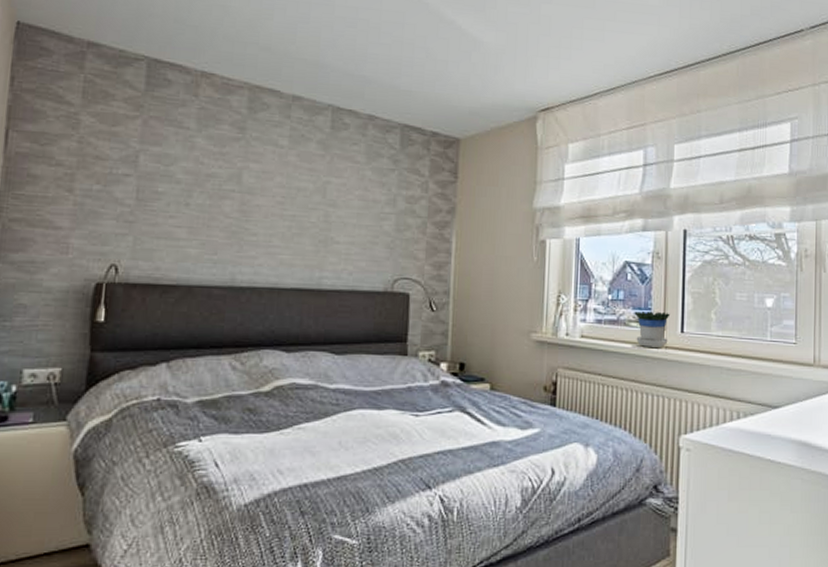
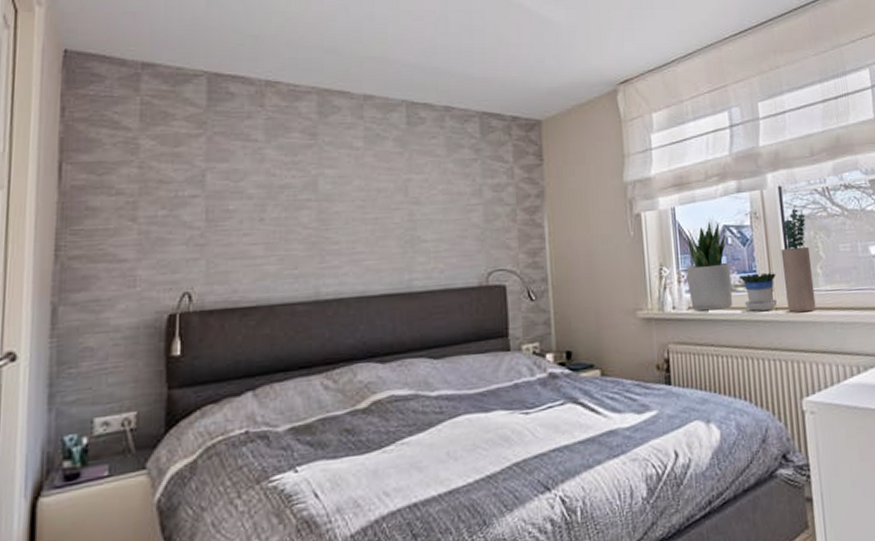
planter: none [583,256,627,342] -> present [686,221,733,311]
vase: none [677,249,707,355] -> present [781,205,816,313]

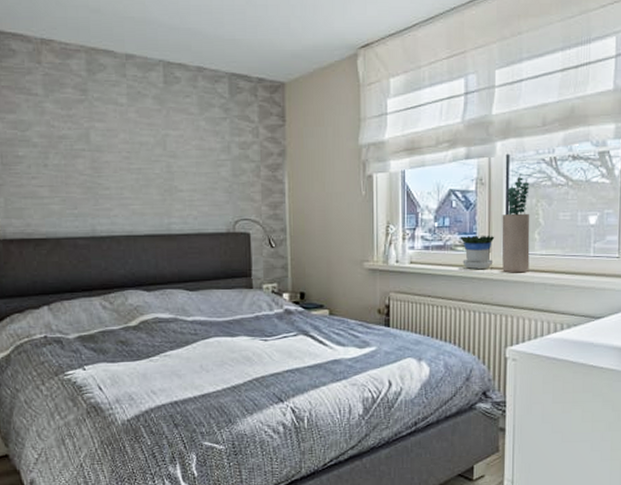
planter: present [686,221,733,311] -> none [412,185,452,266]

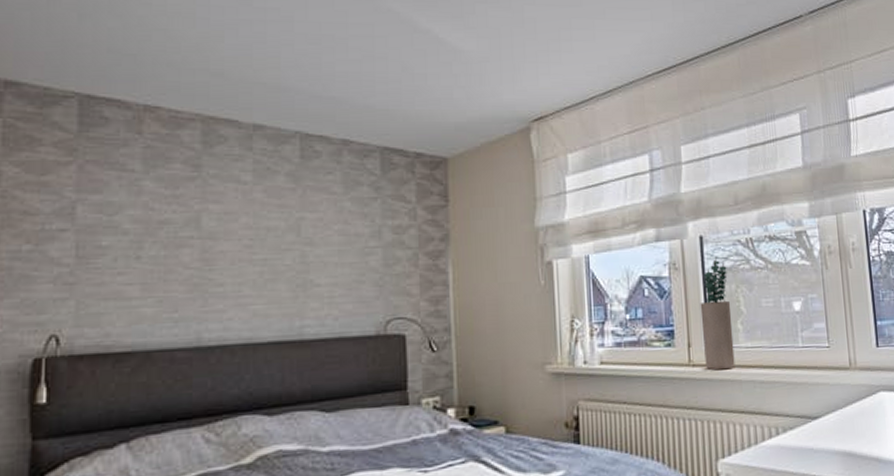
flowerpot: present [460,235,495,269] -> none [656,326,695,368]

